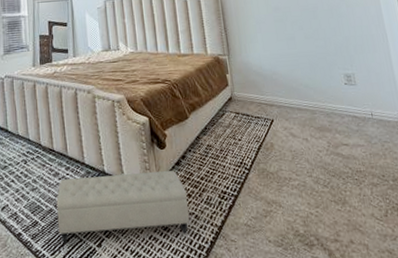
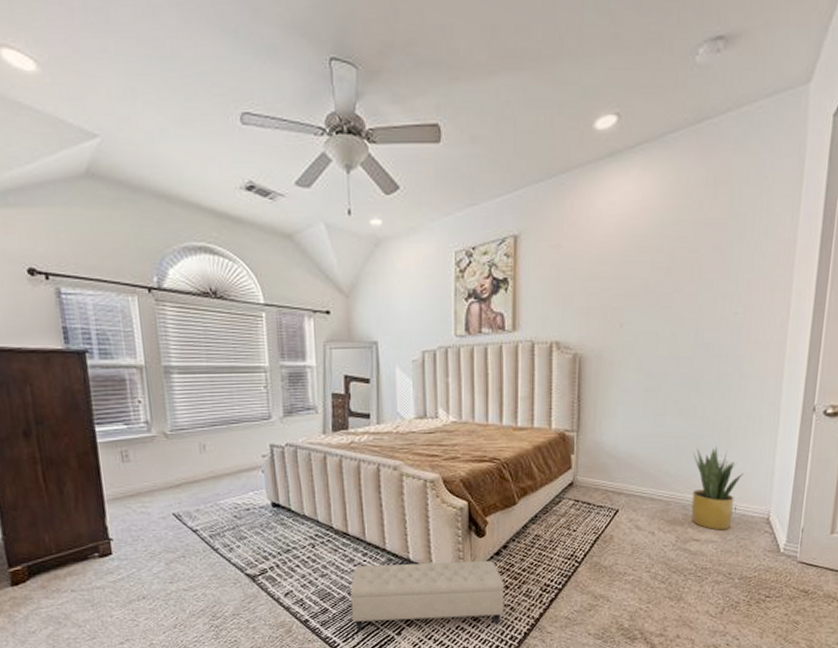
planter: none [325,62,372,135] -> present [691,446,743,531]

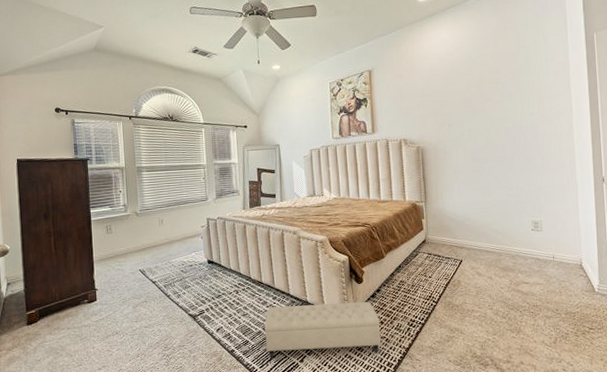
planter: present [691,446,743,531] -> none [515,210,556,275]

